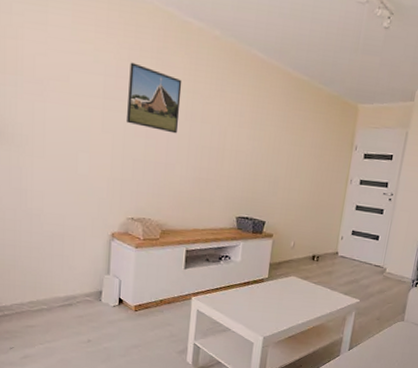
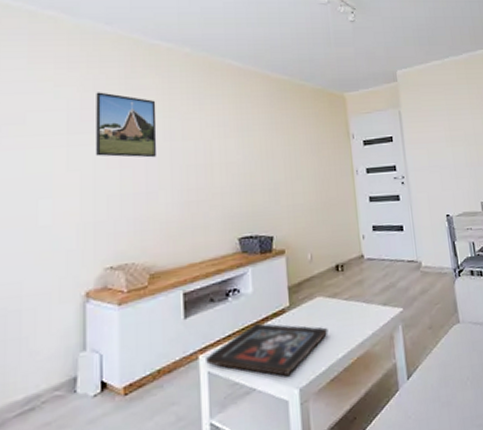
religious icon: none [196,284,295,326] -> present [204,323,328,376]

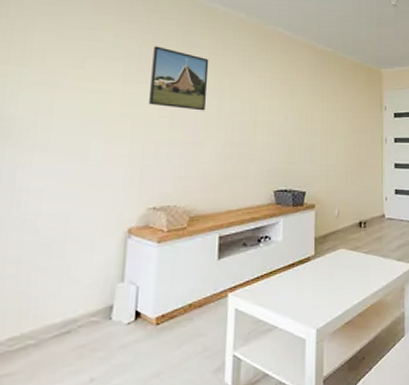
religious icon: present [204,323,328,376] -> none [233,268,347,317]

